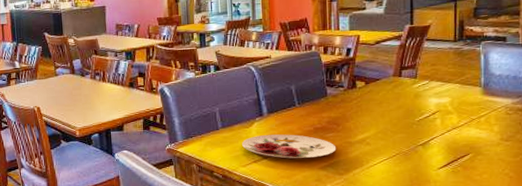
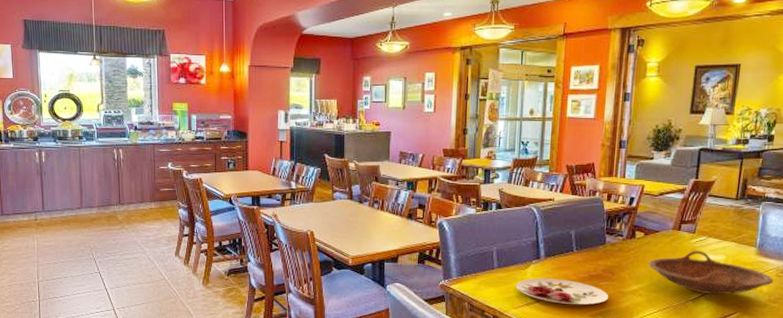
bowl: none [373,94,504,138] -> present [648,250,774,295]

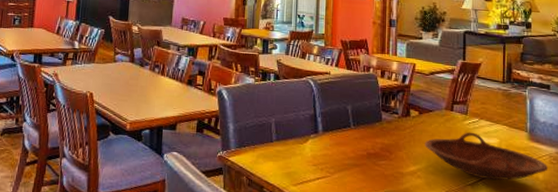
plate: present [516,278,609,305] -> none [295,153,388,185]

